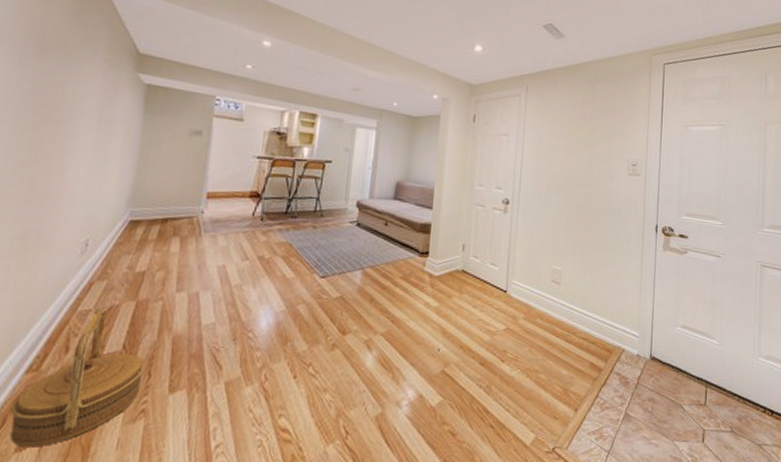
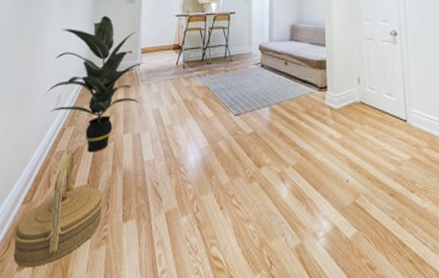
indoor plant: none [64,147,210,313] -> present [44,16,144,153]

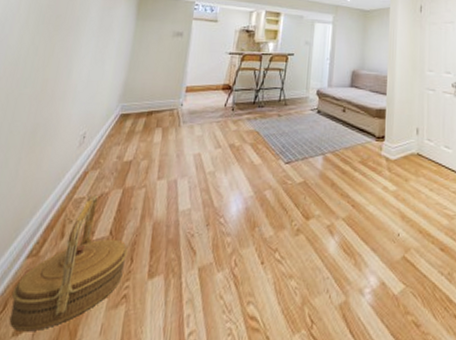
indoor plant: present [44,16,144,153] -> none [65,49,188,200]

